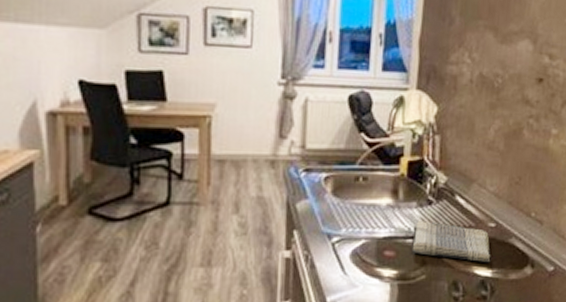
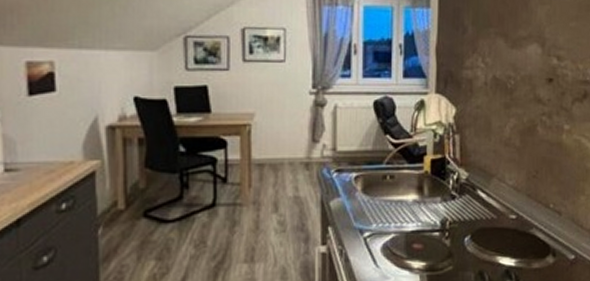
dish towel: present [412,221,491,262] -> none [438,215,514,252]

